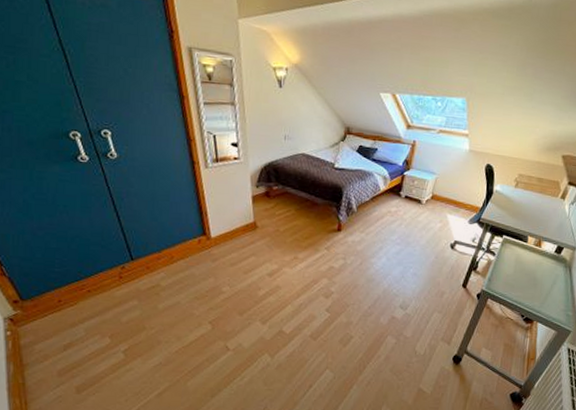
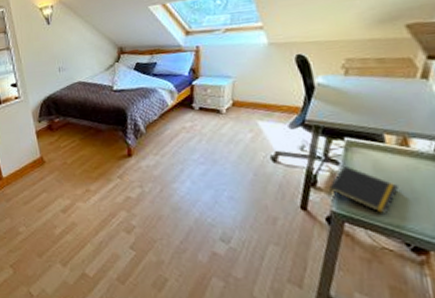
notepad: none [482,256,527,294] -> present [327,165,399,214]

